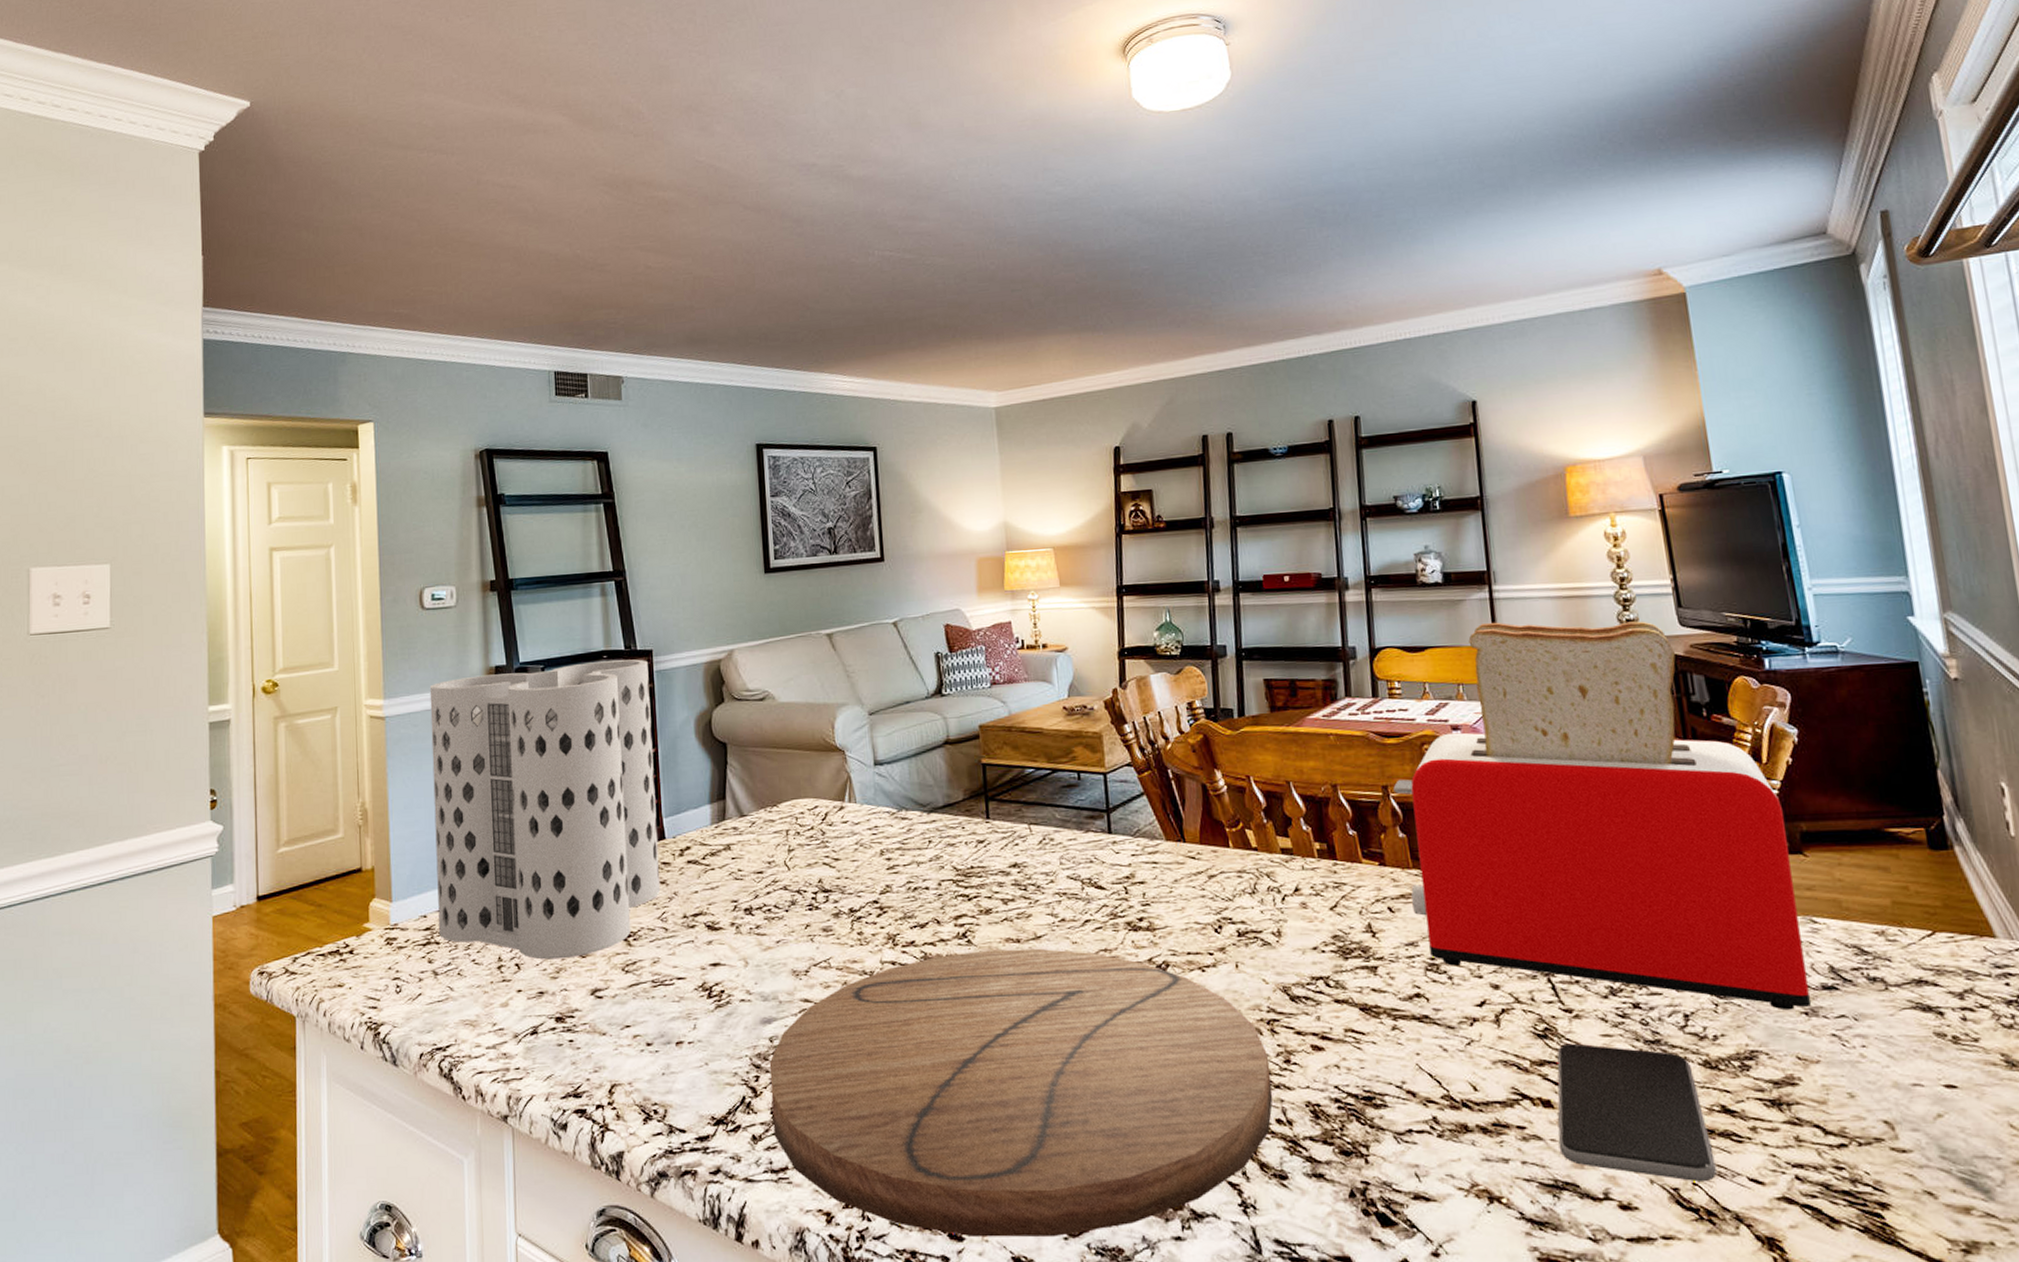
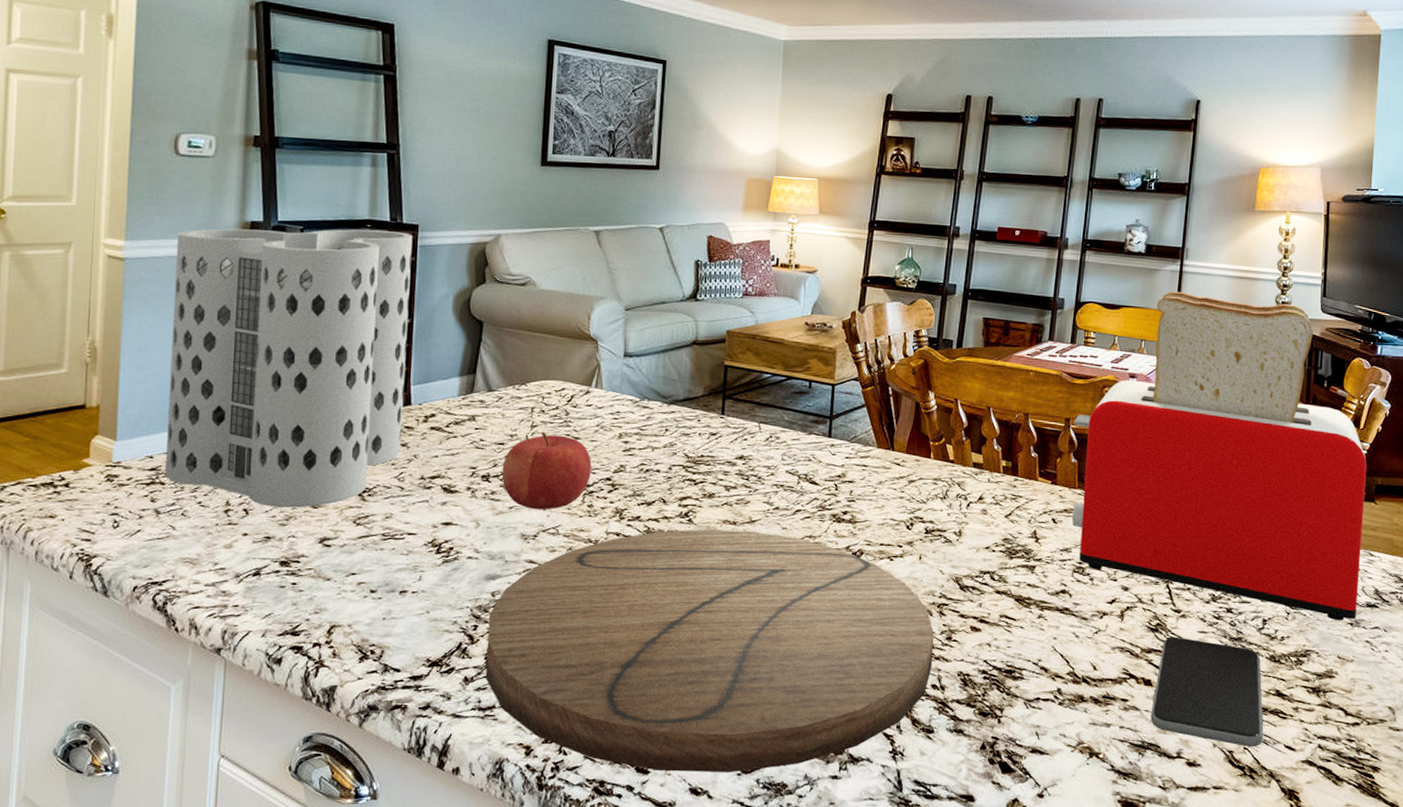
fruit: none [763,855,857,942] -> present [501,432,592,510]

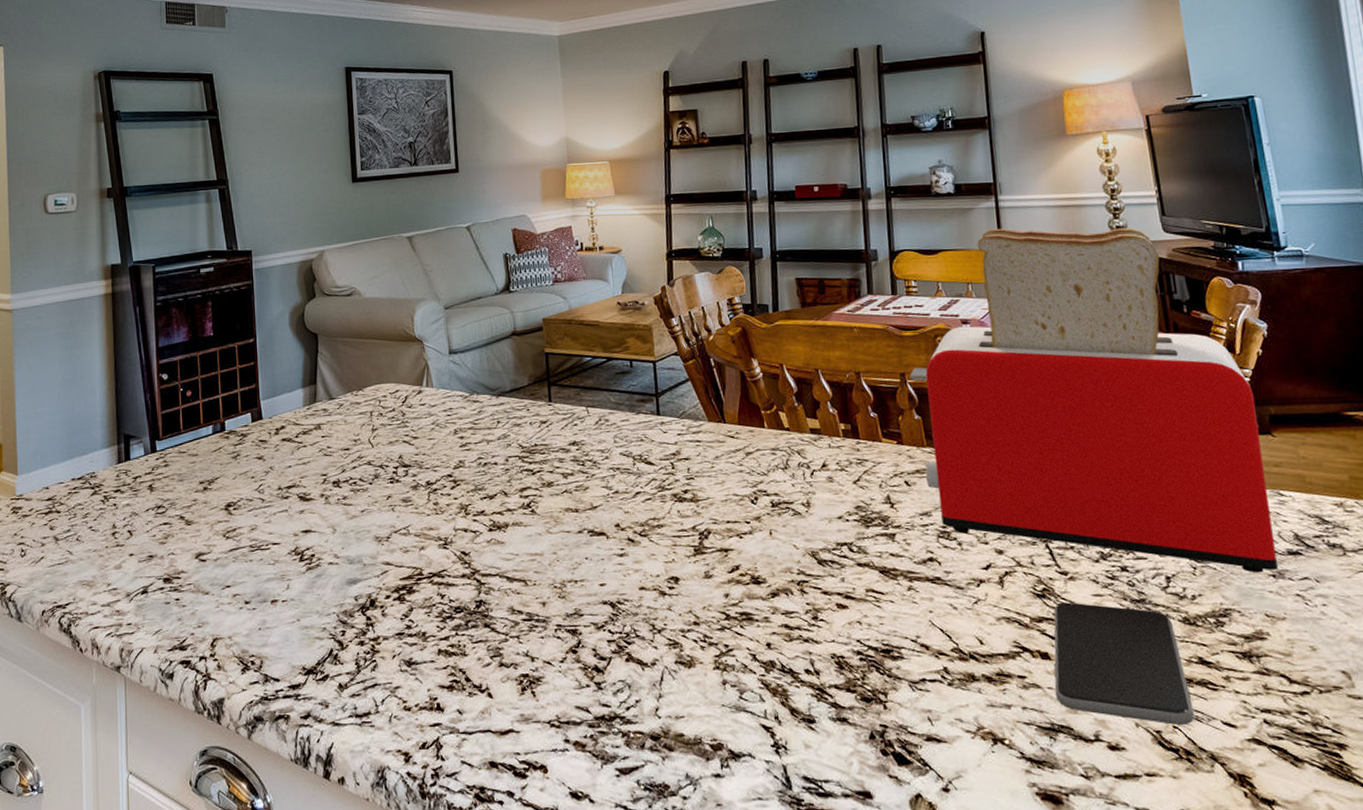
utensil holder: present [165,228,413,508] -> none [52,259,258,527]
cutting board: present [485,529,935,773] -> none [354,517,802,775]
fruit: present [501,432,592,510] -> none [350,434,433,512]

